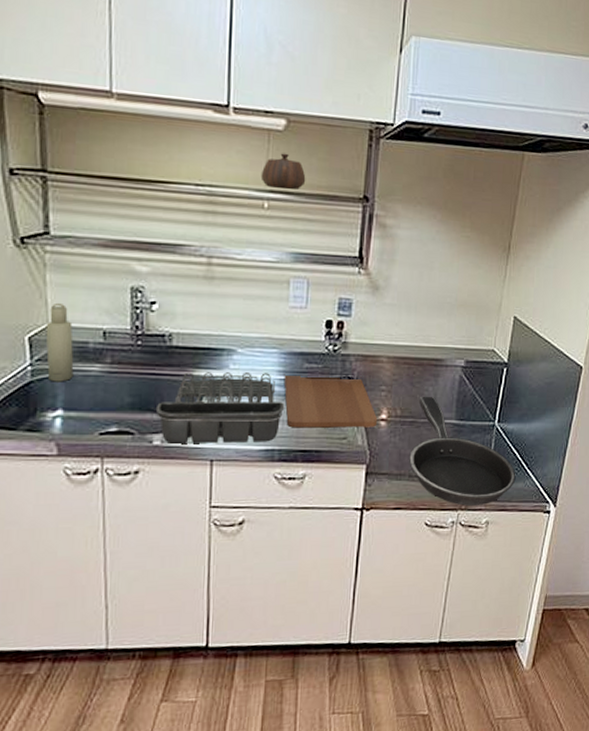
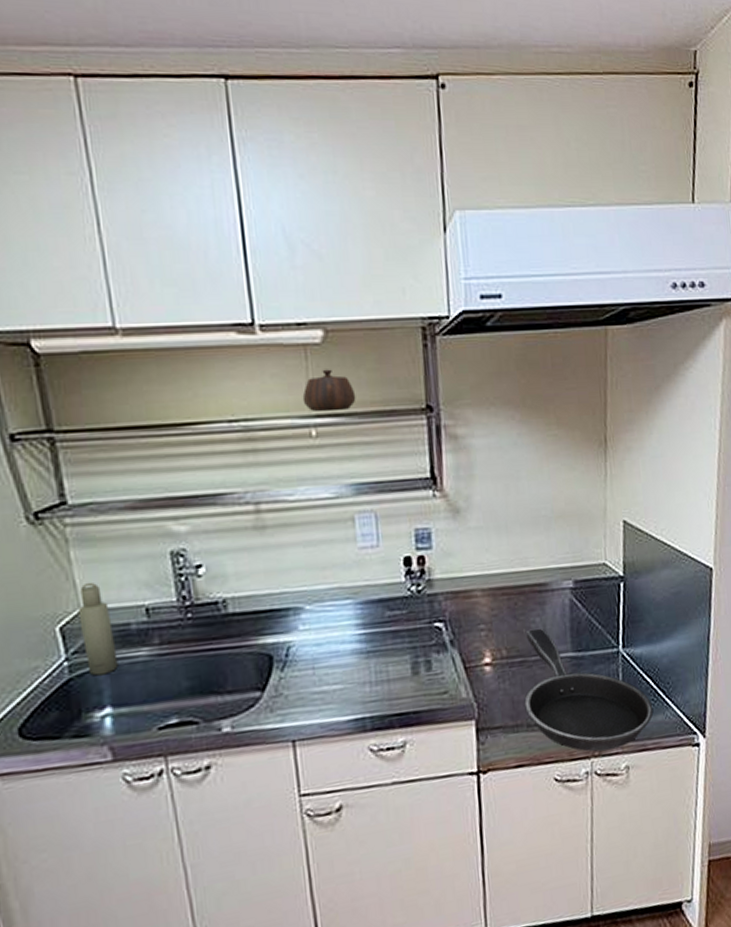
dish rack: present [156,372,284,444] -> none [220,629,369,729]
cutting board: present [284,373,378,428] -> none [363,617,482,690]

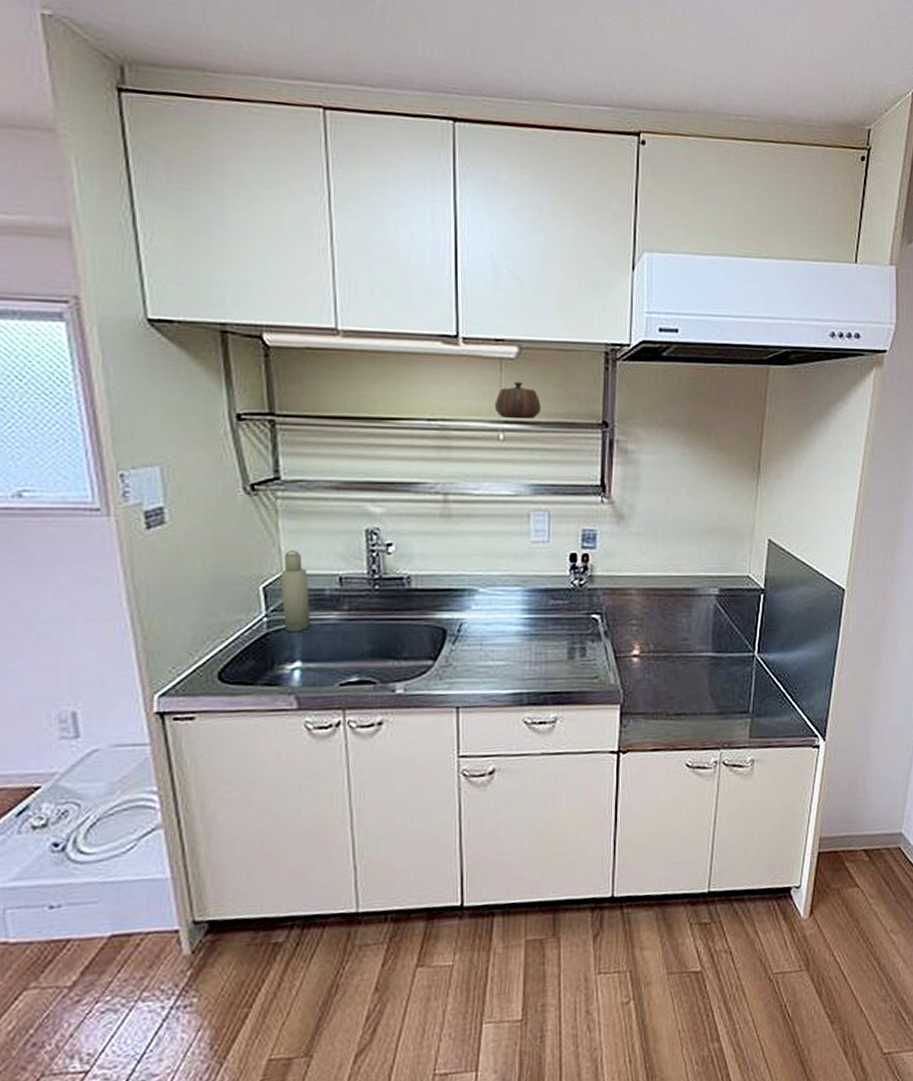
frying pan: present [523,628,654,752] -> none [665,627,780,745]

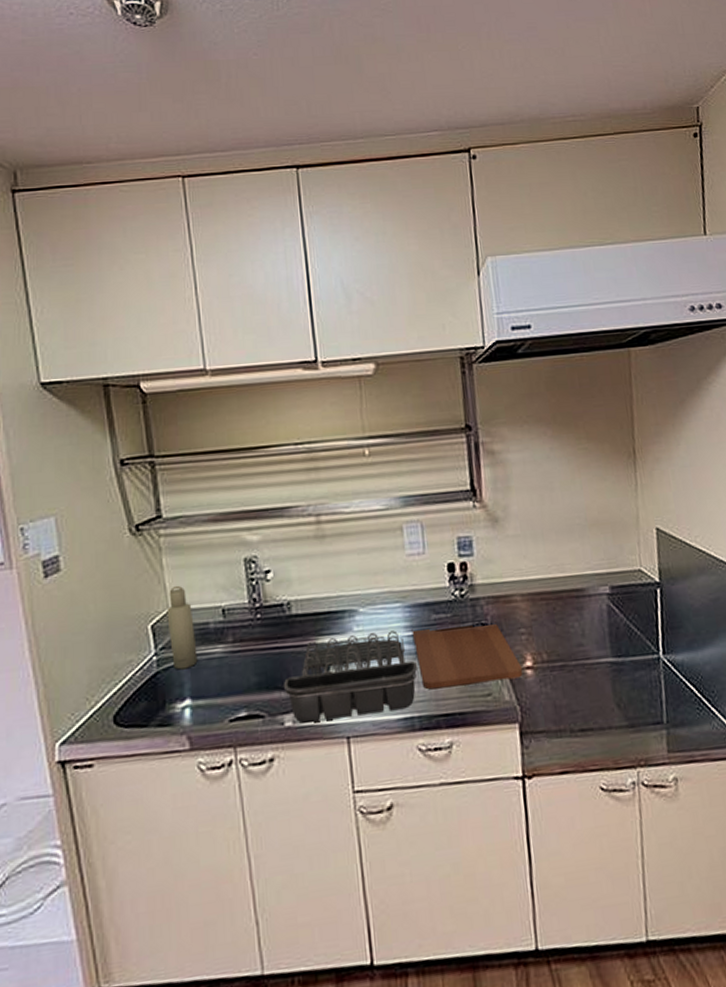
dish rack: none [398,612,530,692] -> present [284,630,417,724]
teapot: present [494,381,541,420] -> none [357,396,404,434]
cutting board: none [529,611,630,669] -> present [411,621,523,690]

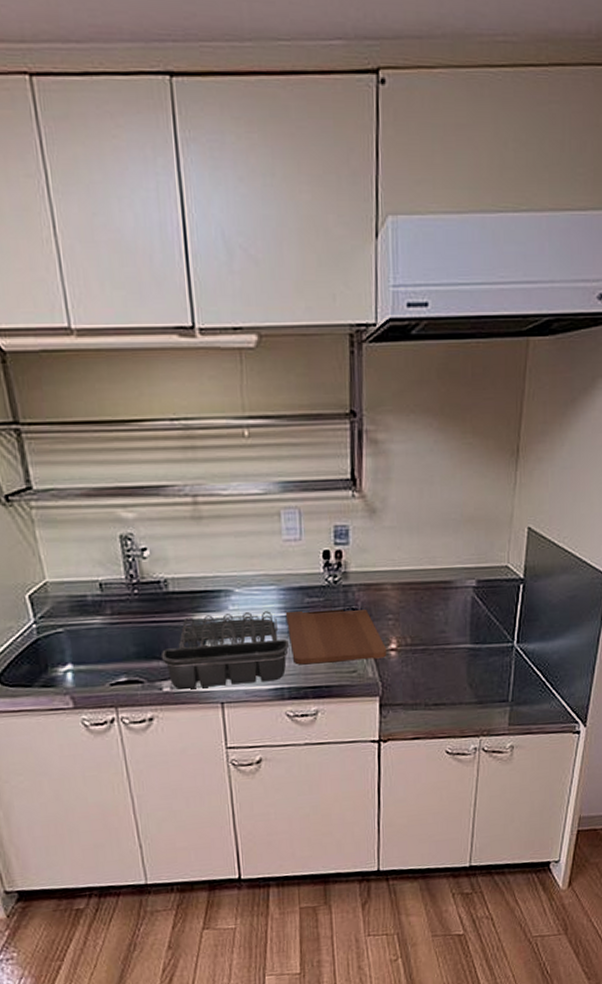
bottle: present [166,585,198,670] -> none [43,558,77,638]

